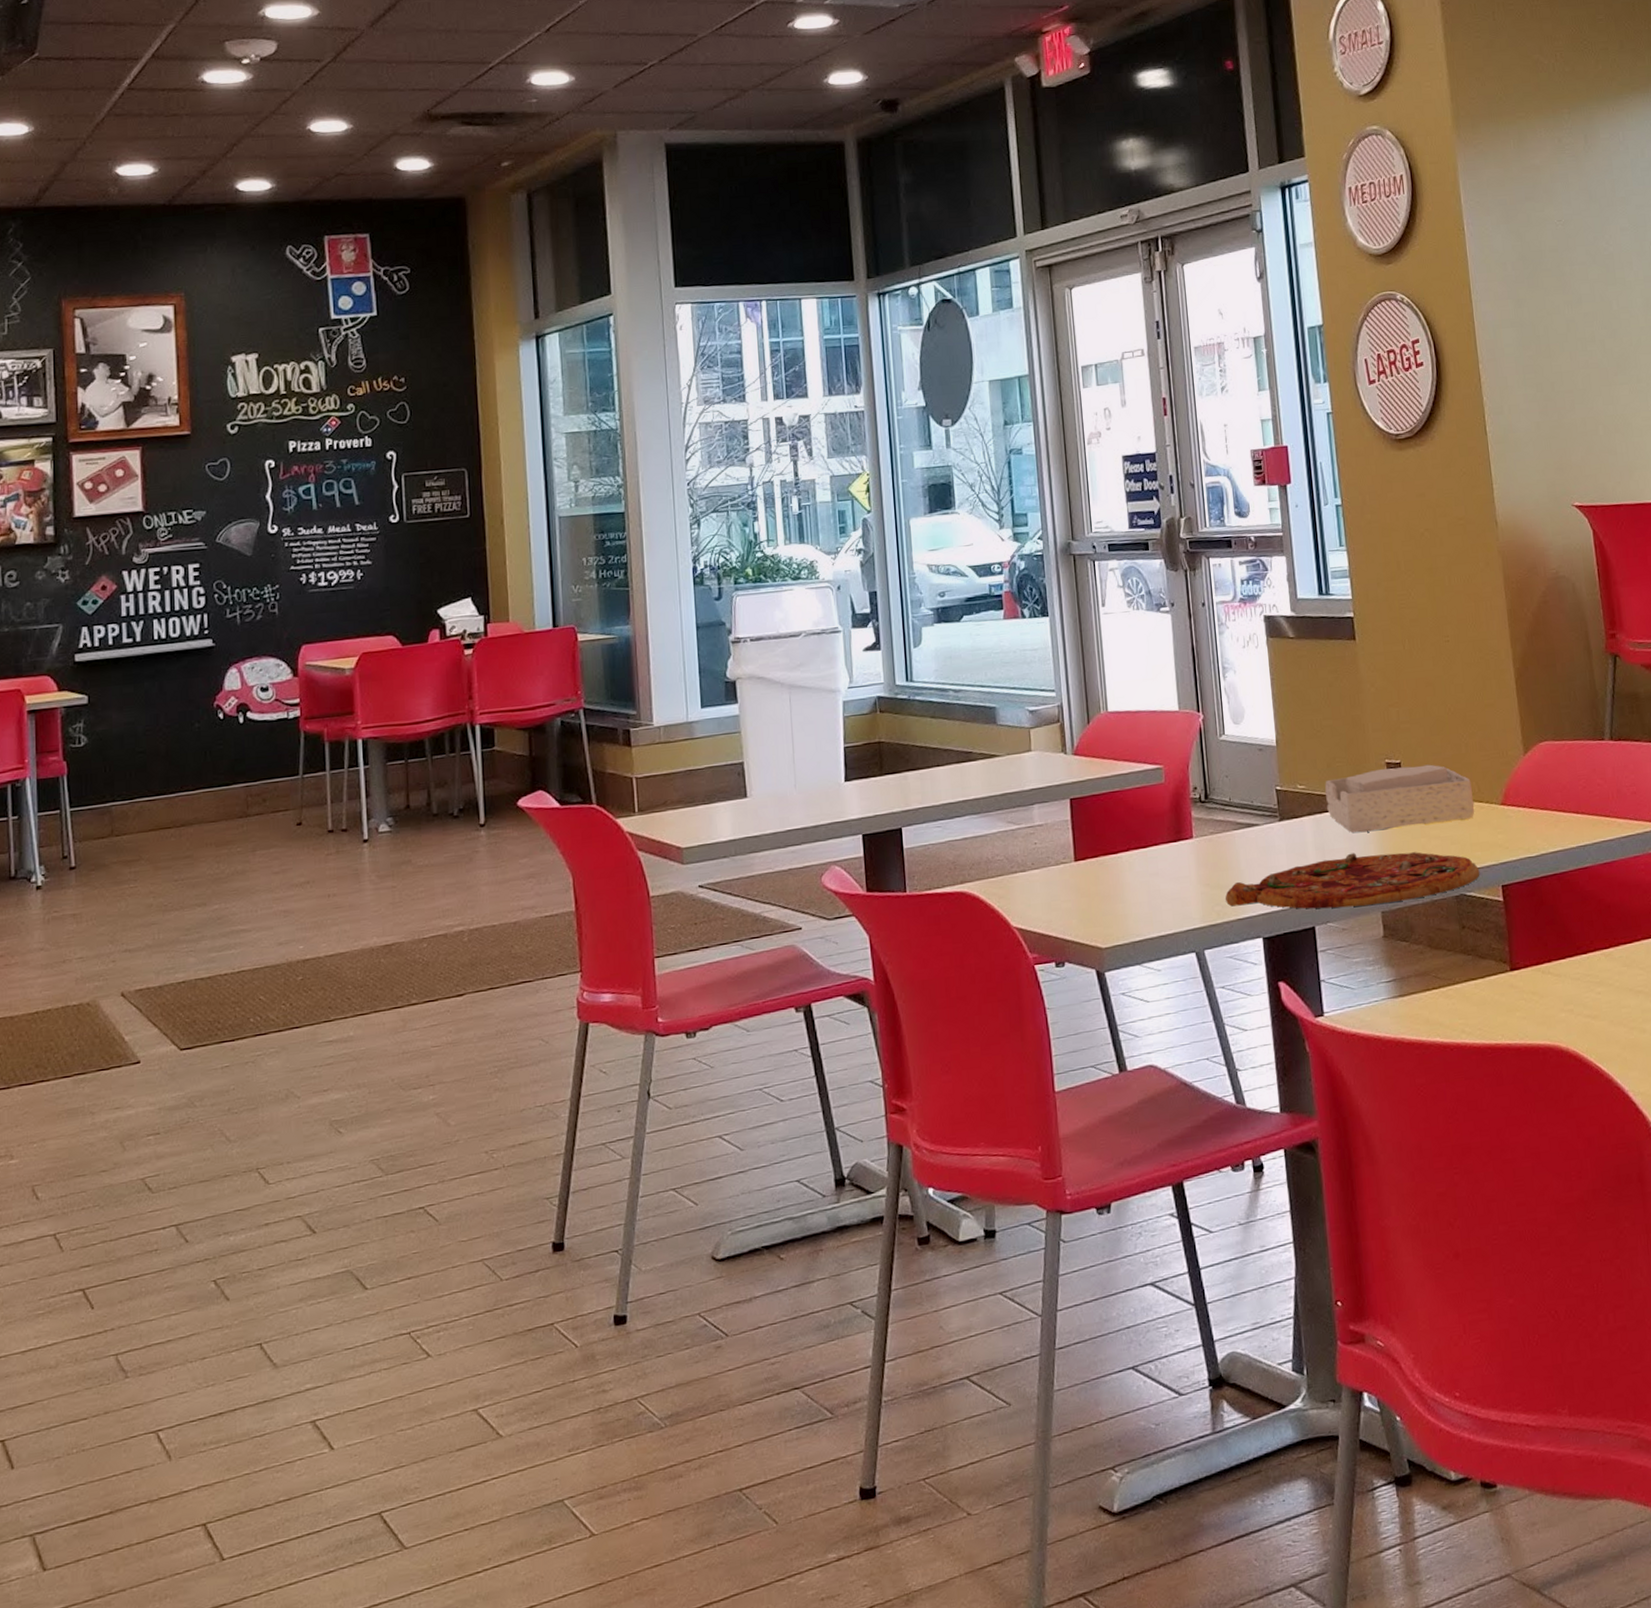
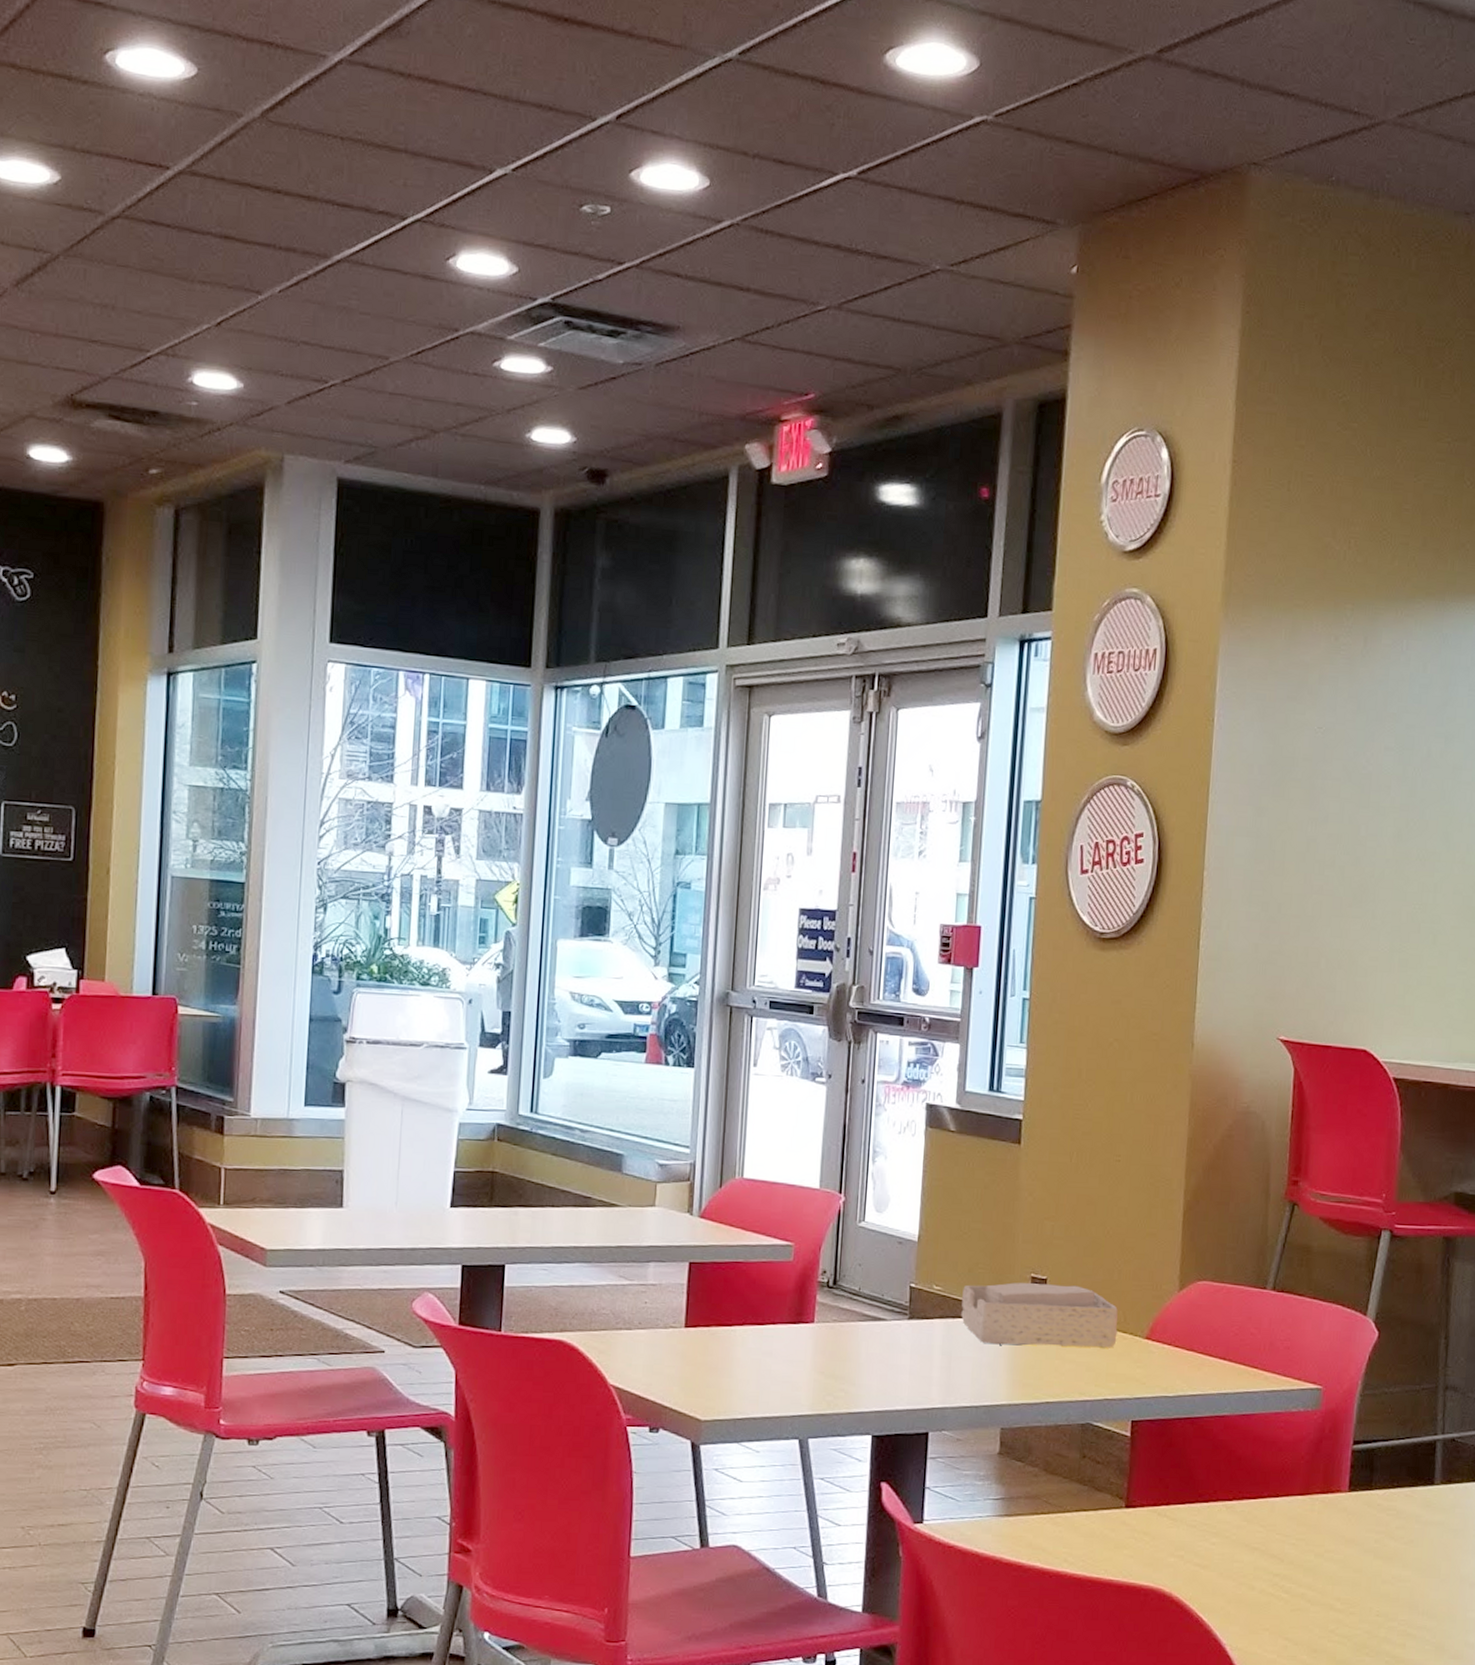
pizza: present [1225,852,1480,909] -> none [839,1363,1111,1421]

